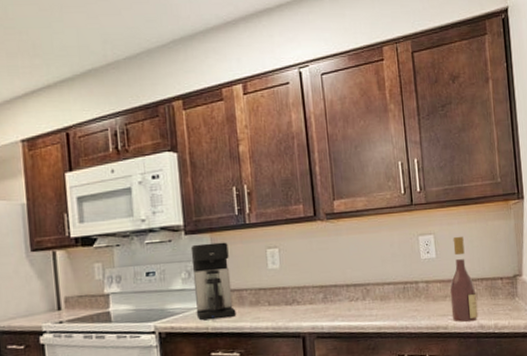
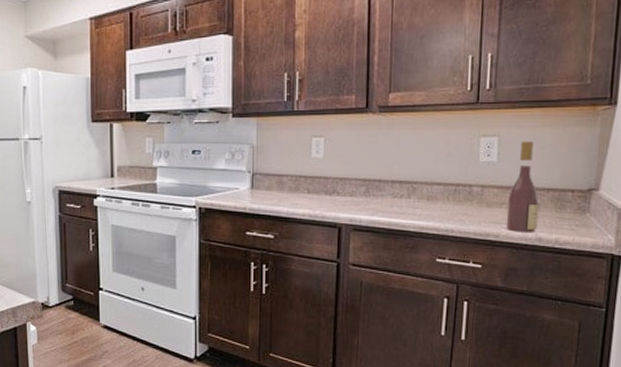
coffee maker: present [190,242,237,321] -> none [236,127,275,201]

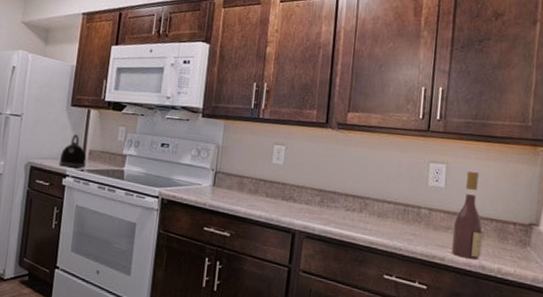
kettle: none [87,151,116,187] -> present [58,134,87,169]

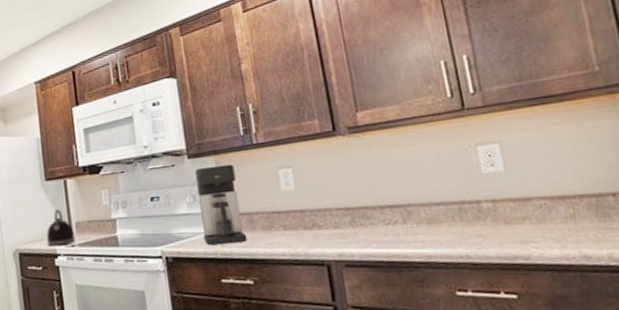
coffee maker: none [197,127,239,200] -> present [194,164,248,246]
wine bottle: present [451,170,483,261] -> none [528,142,580,252]

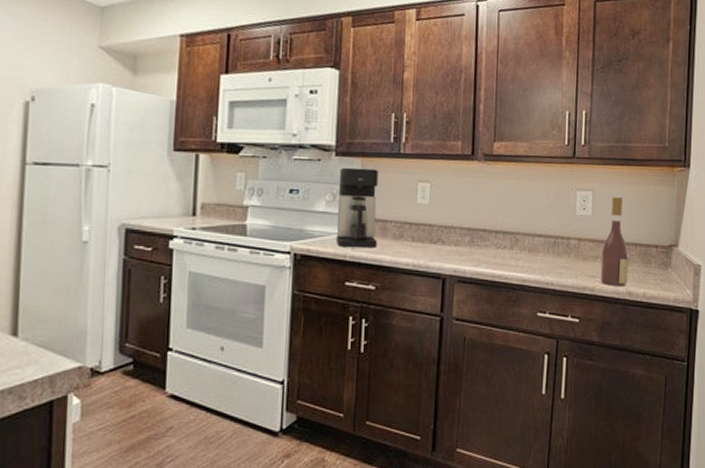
kettle: present [46,209,76,247] -> none [162,185,198,227]
wine bottle: none [528,142,580,252] -> present [600,196,629,288]

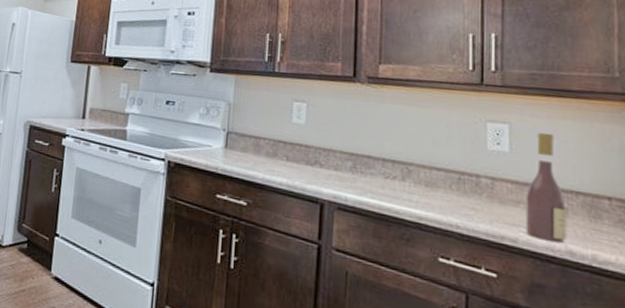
coffee maker: present [335,167,379,249] -> none [208,83,252,164]

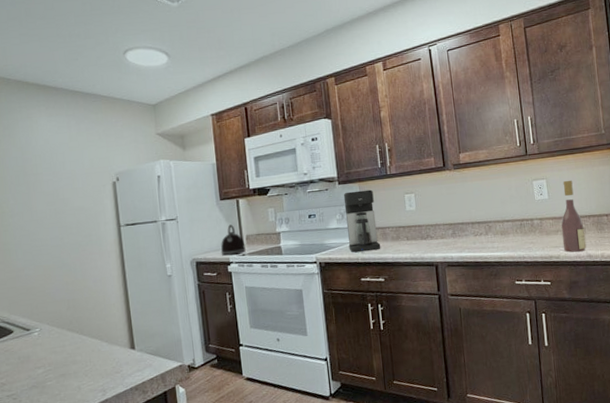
kettle: none [58,91,87,128] -> present [221,224,246,256]
coffee maker: none [208,83,252,164] -> present [343,189,381,253]

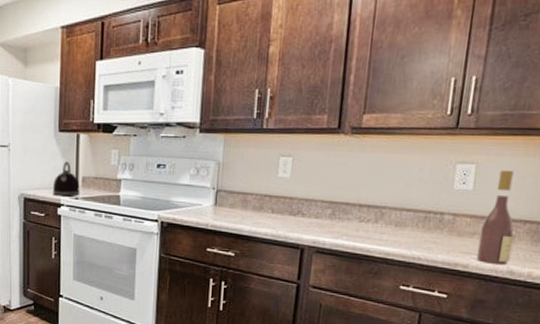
coffee maker: present [343,189,381,253] -> none [198,143,241,219]

